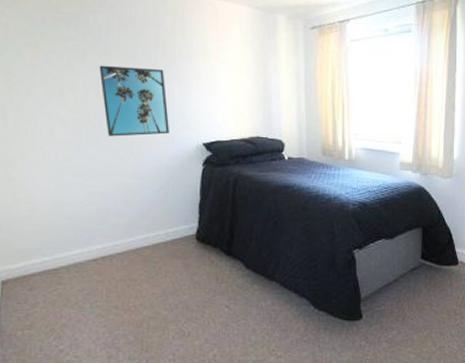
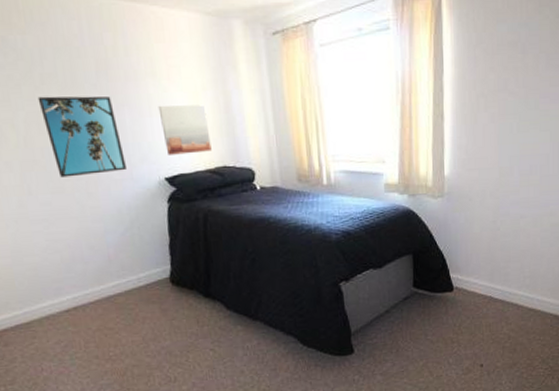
wall art: none [204,80,248,124] -> present [158,104,212,155]

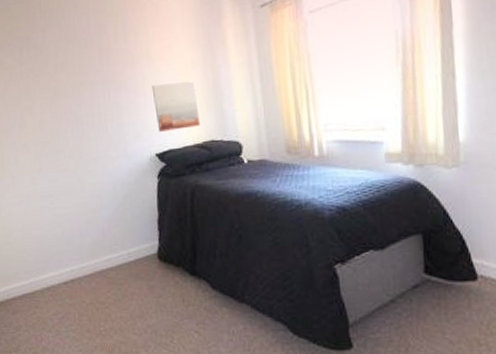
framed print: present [37,96,126,178] -> none [51,80,122,157]

